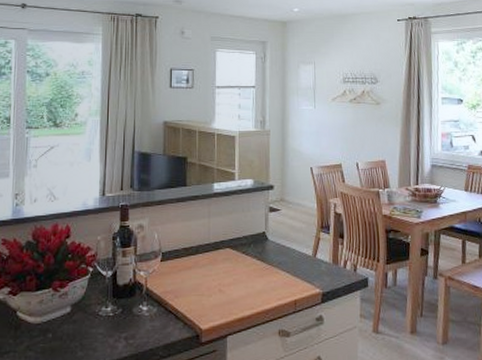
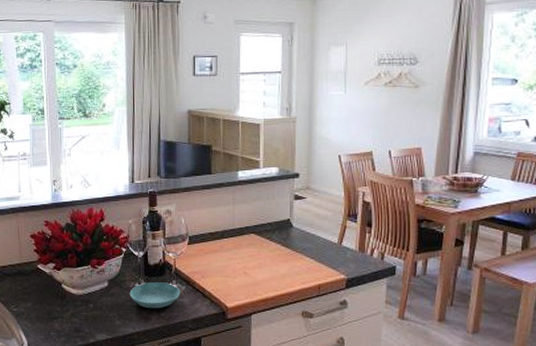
saucer: none [94,305,152,336] -> present [129,282,181,309]

